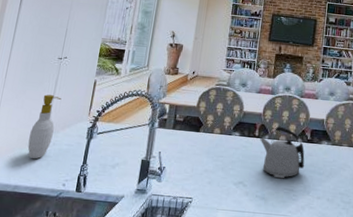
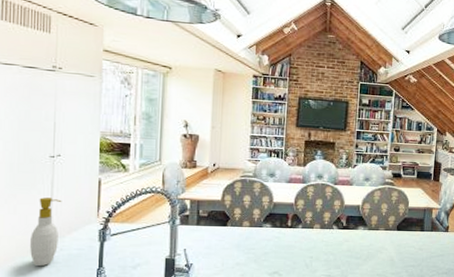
kettle: present [260,126,305,179] -> none [293,215,342,266]

